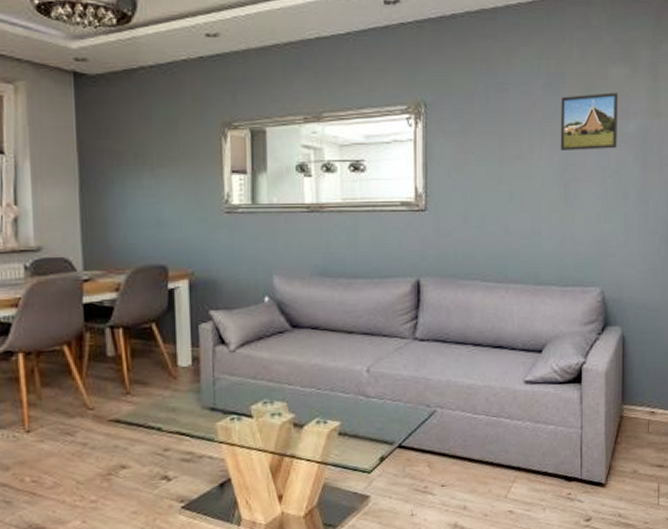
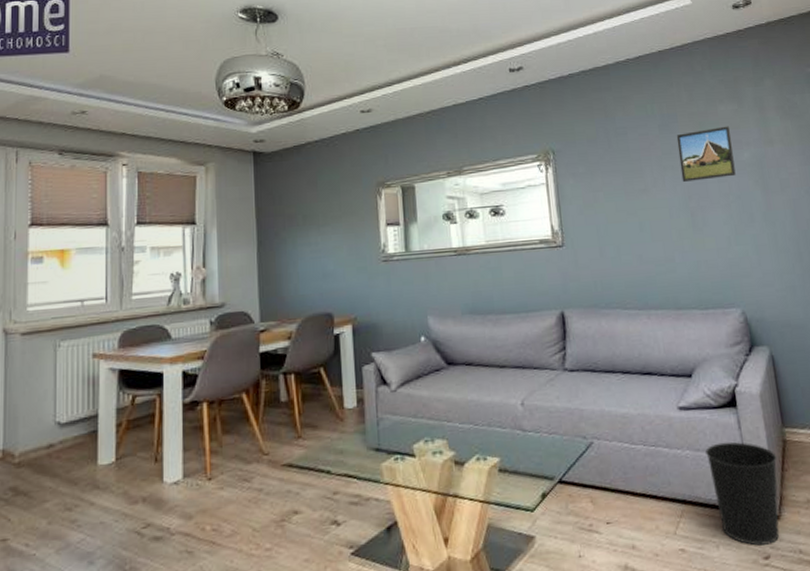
wastebasket: none [545,415,612,509] -> present [705,441,780,546]

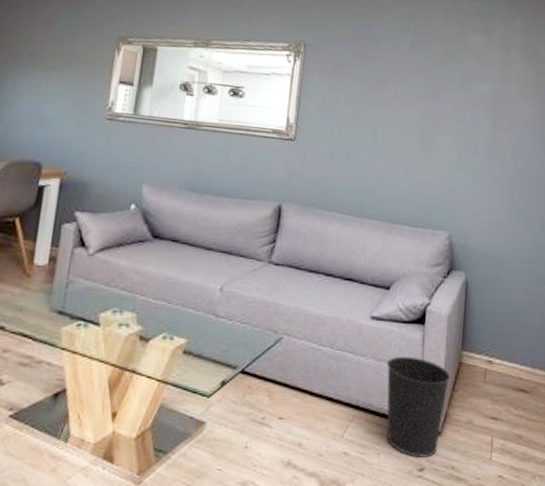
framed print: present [676,126,736,182] -> none [421,54,476,106]

